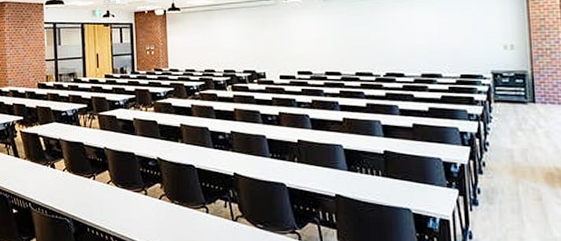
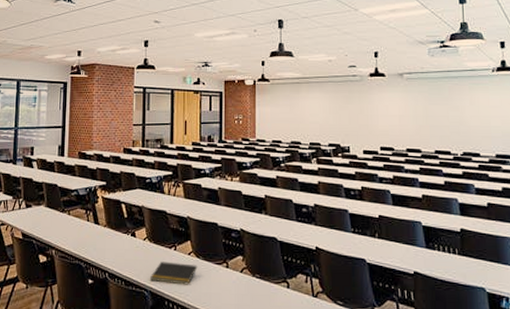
notepad: none [72,191,117,213] -> present [150,261,198,285]

